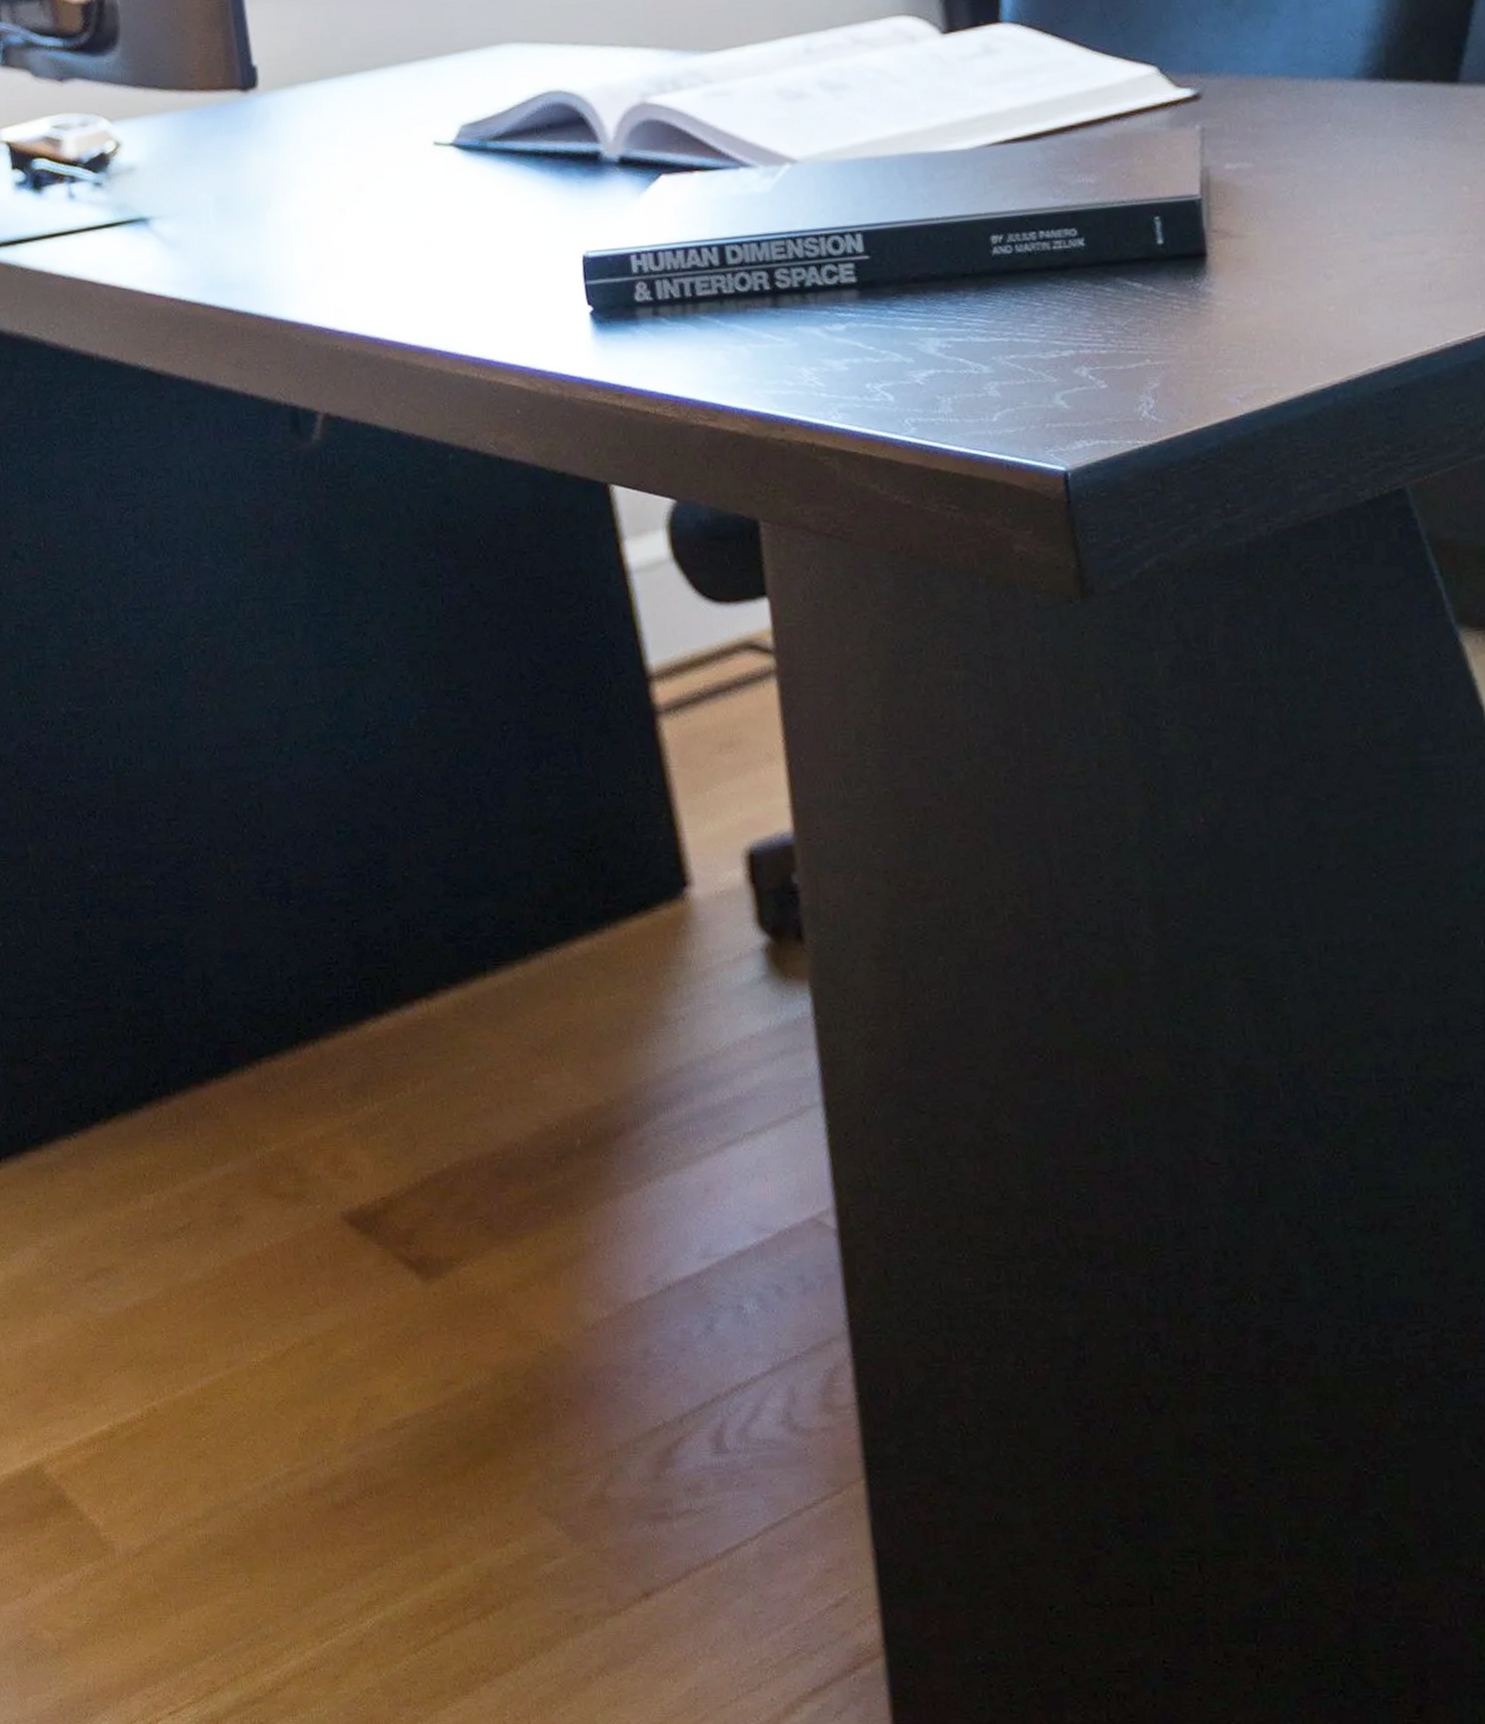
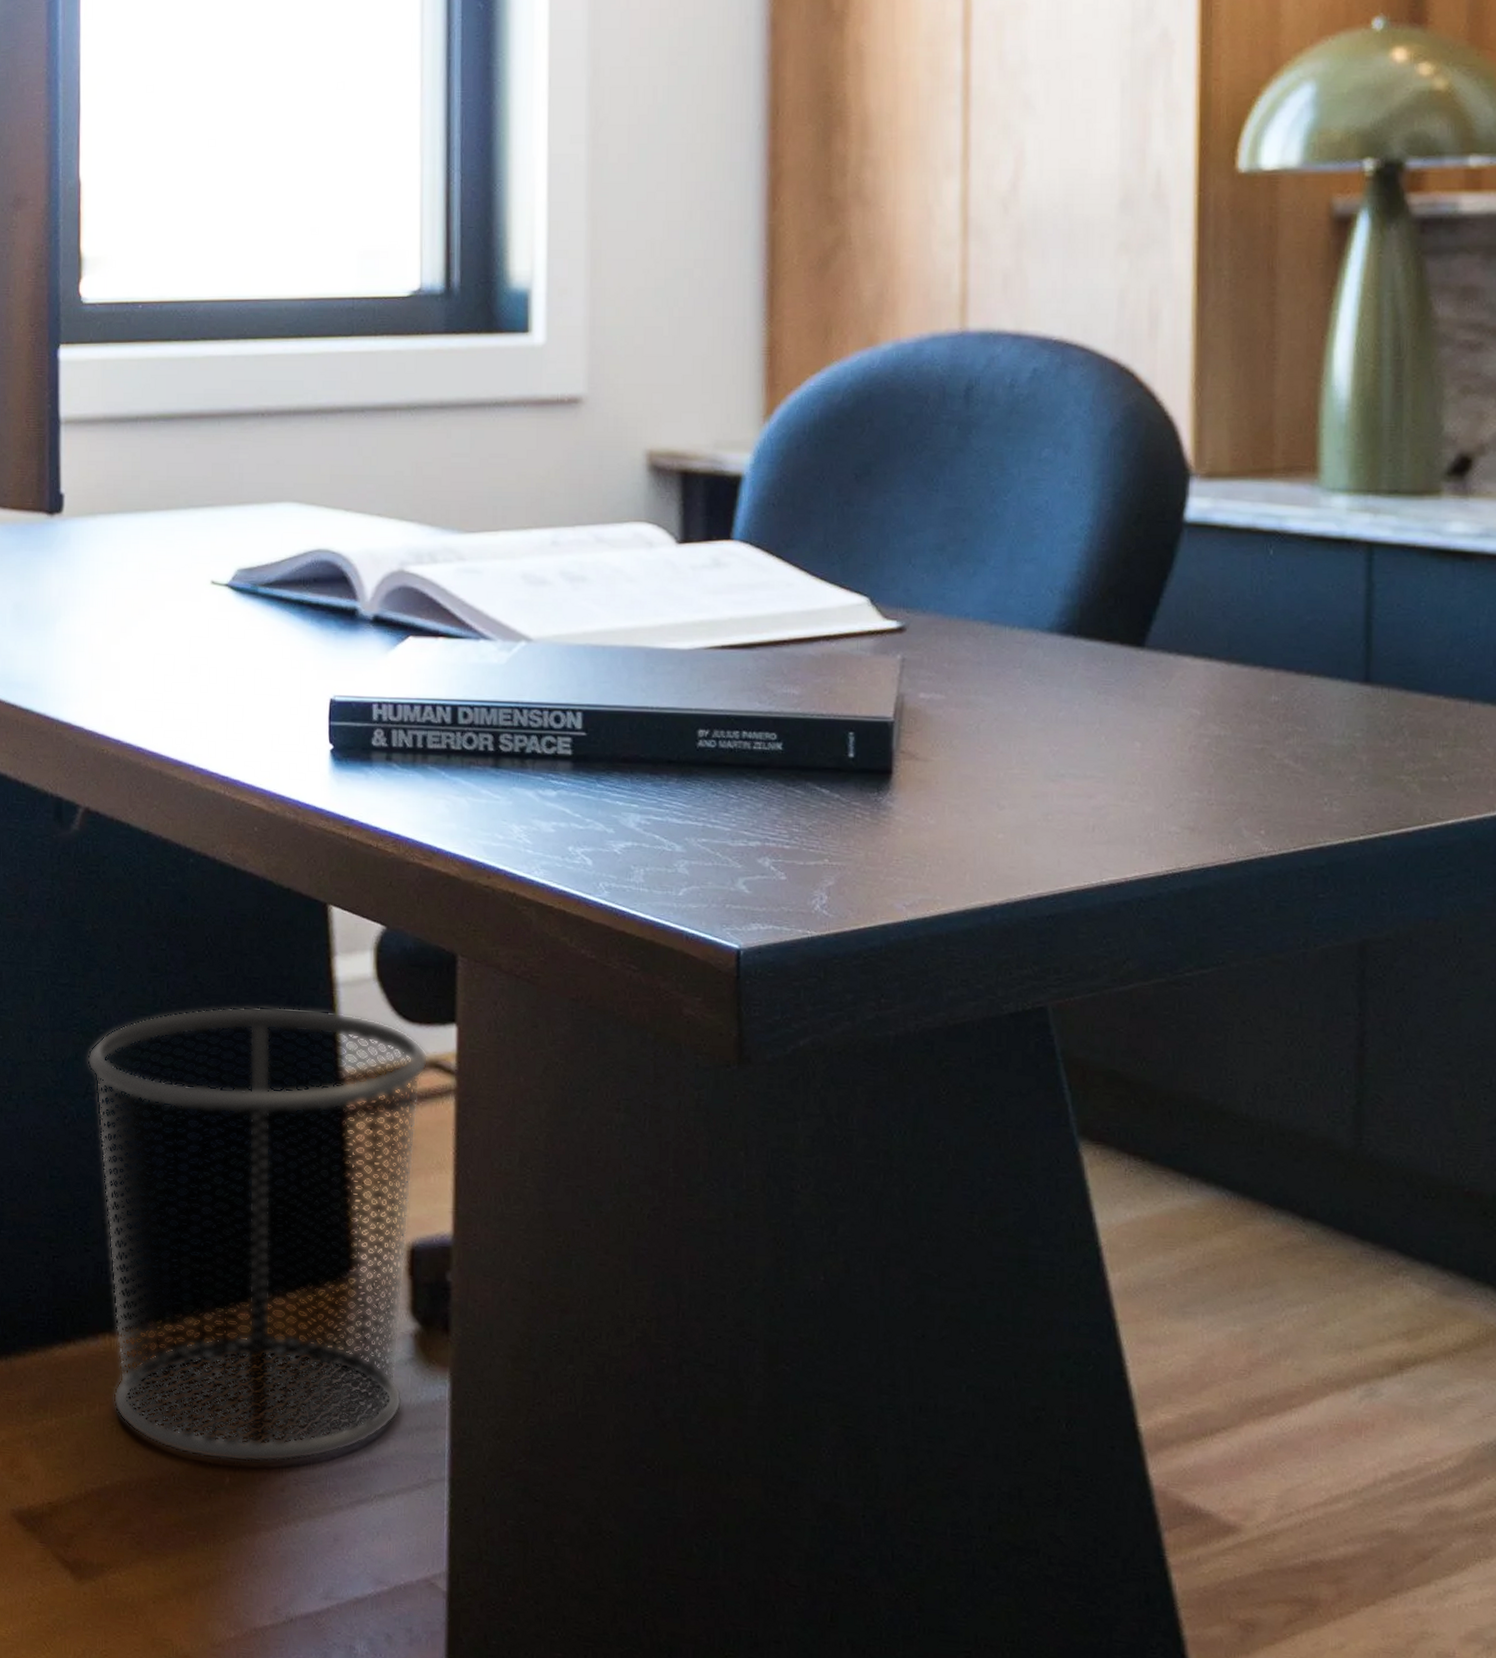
waste bin: none [362,602,762,1121] -> present [87,1006,428,1463]

